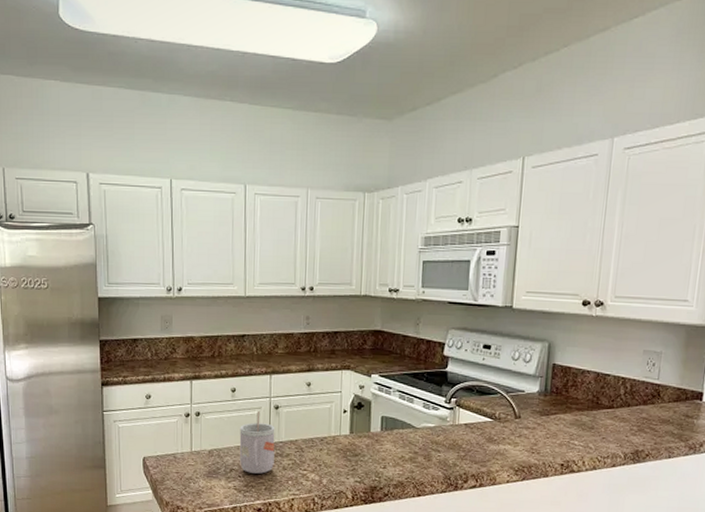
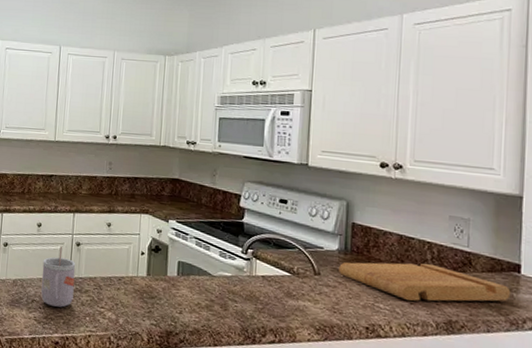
cutting board: none [538,398,692,436] -> present [339,262,511,302]

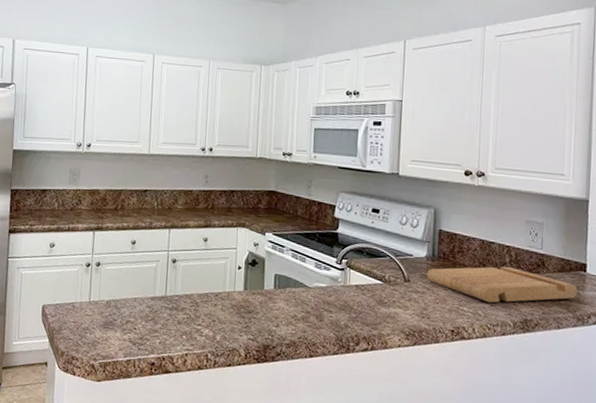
mug: present [41,247,76,308] -> none [136,264,172,327]

